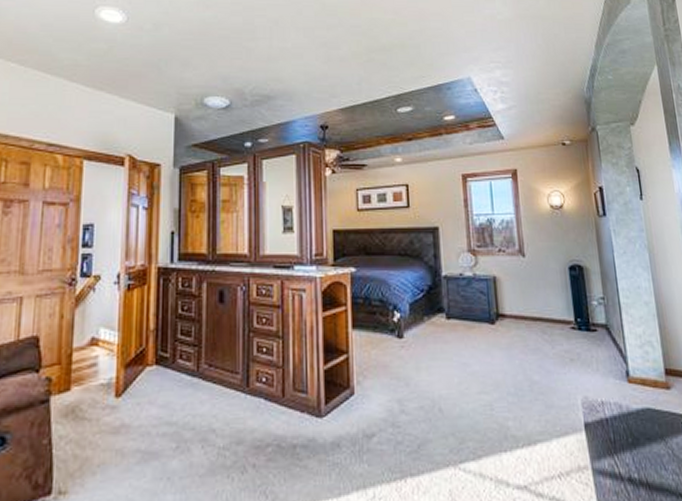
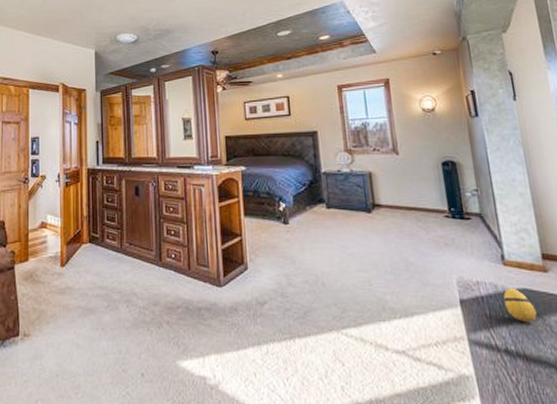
decorative egg: none [627,407,660,447] -> present [503,287,537,323]

